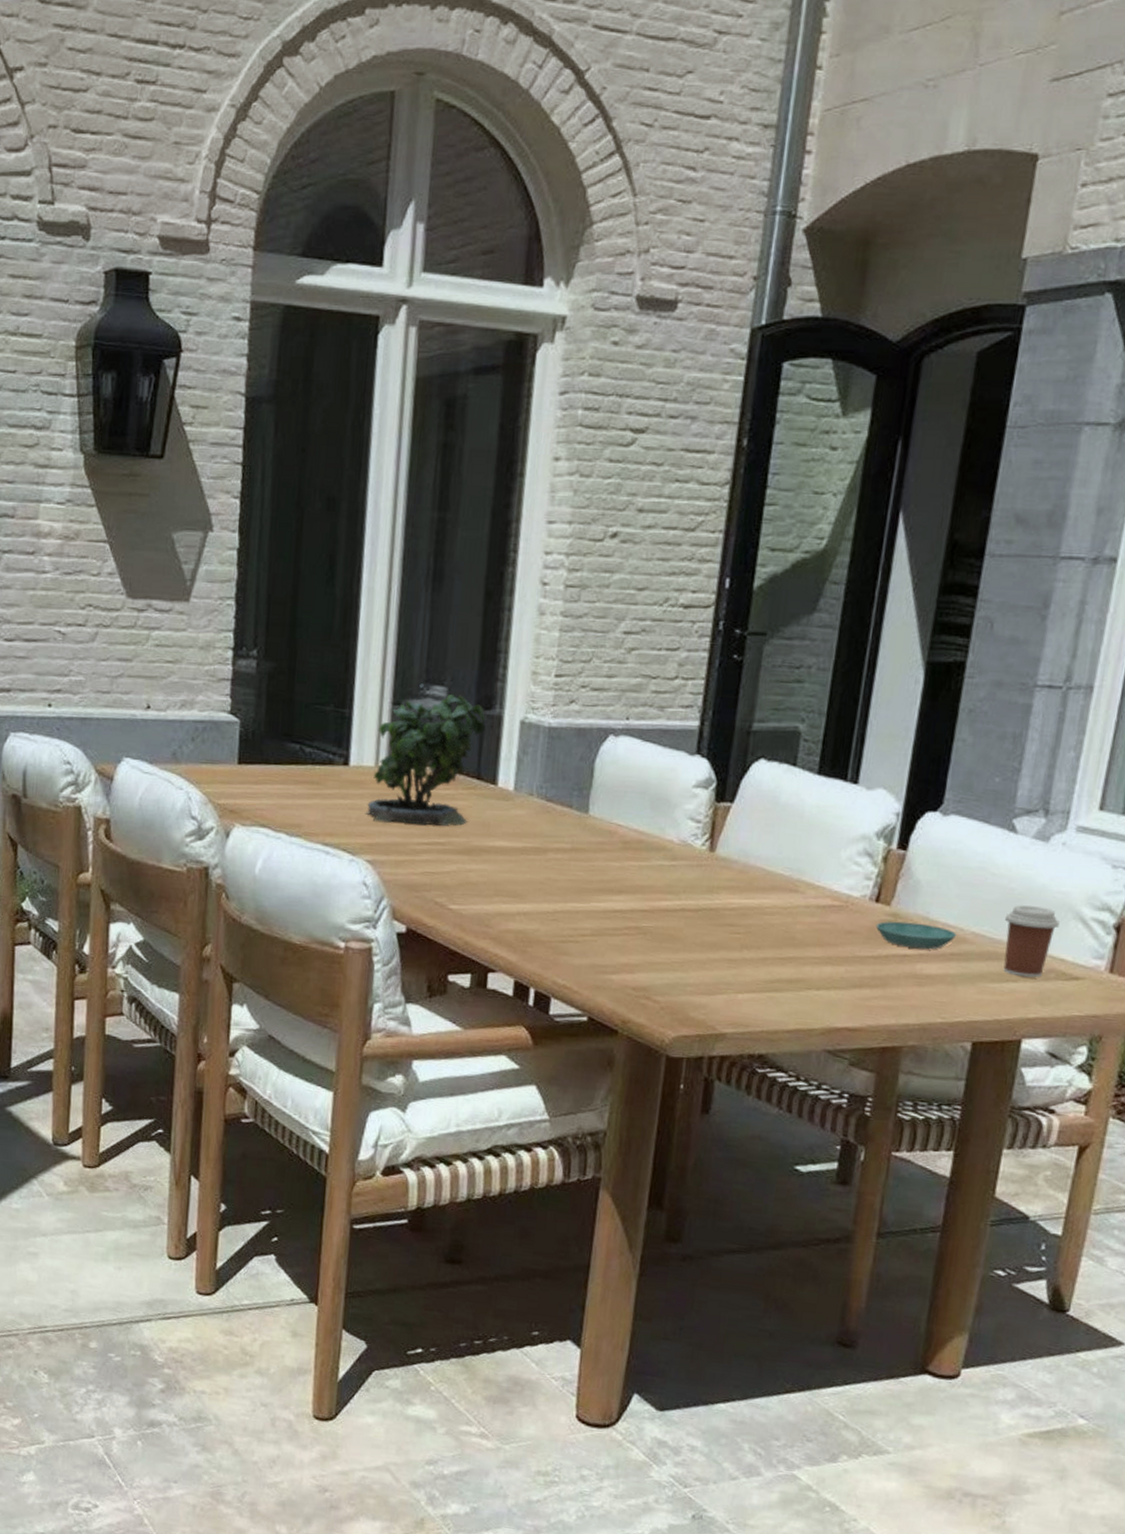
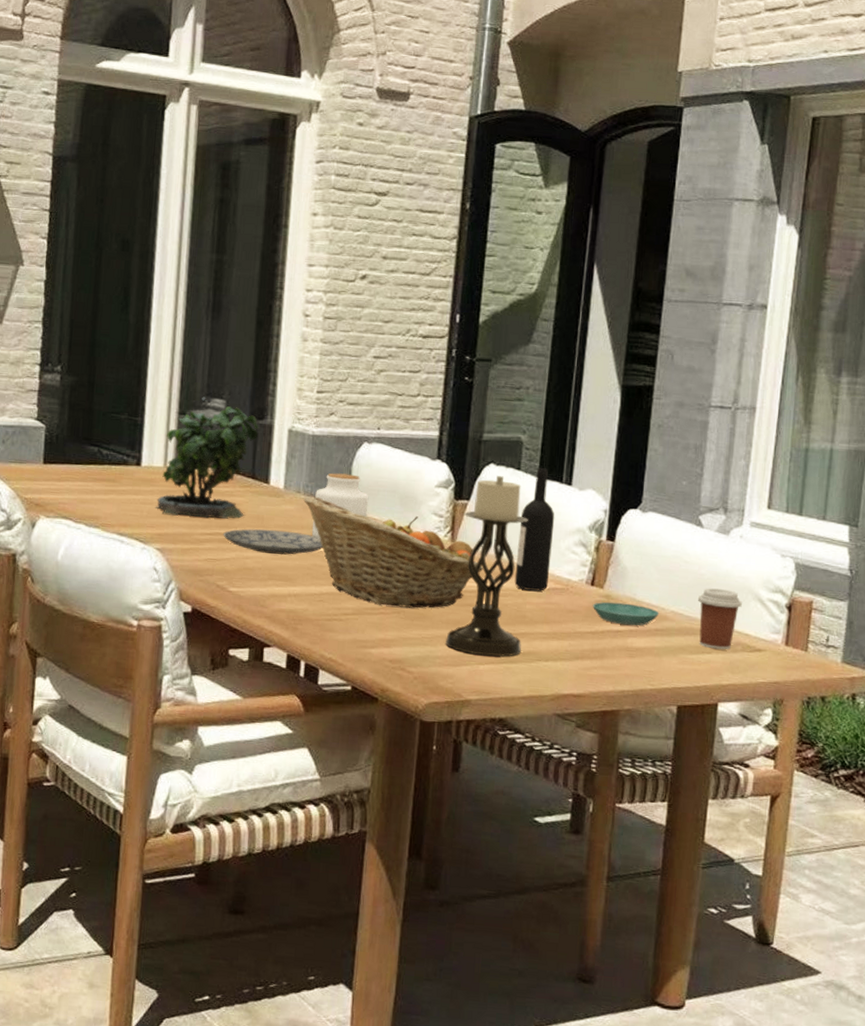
plate: none [443,837,558,868] -> present [223,528,323,555]
fruit basket: none [537,798,747,929] -> present [303,495,484,608]
jar: none [545,771,614,848] -> present [311,473,369,538]
candle holder: none [699,773,803,985] -> present [445,476,528,657]
wine bottle: none [783,763,836,909] -> present [514,468,555,591]

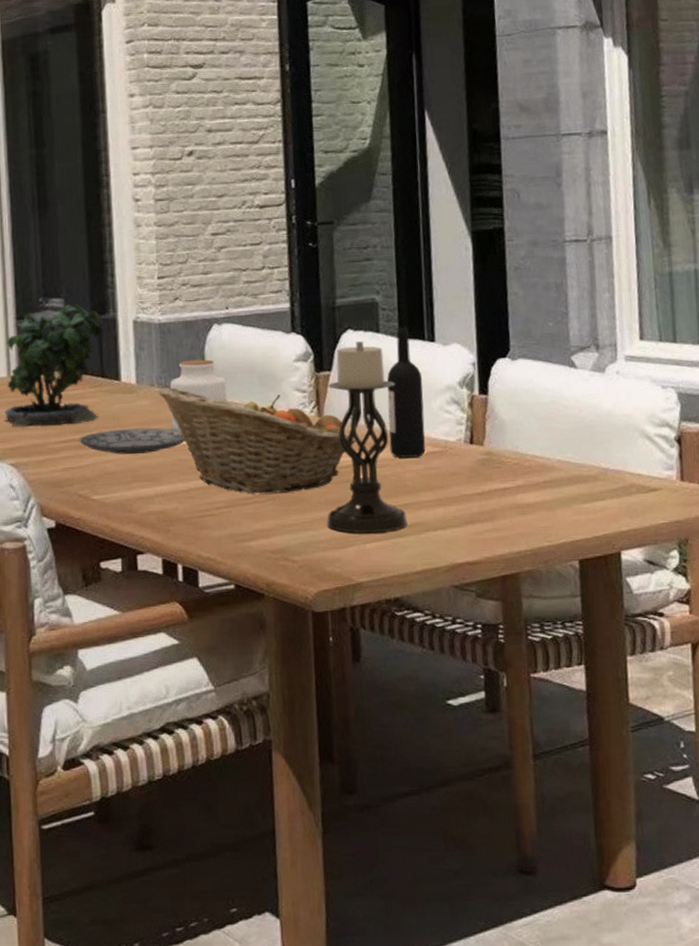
saucer: present [592,602,660,626] -> none [474,458,546,482]
coffee cup: present [697,588,742,650] -> none [582,430,630,495]

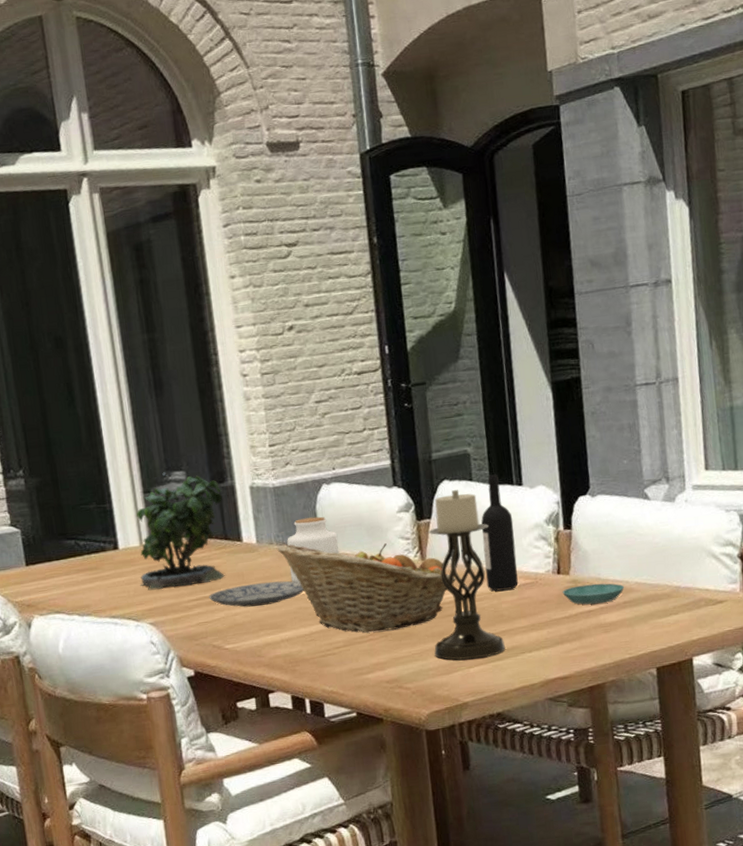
saucer: none [474,458,546,482] -> present [562,583,625,605]

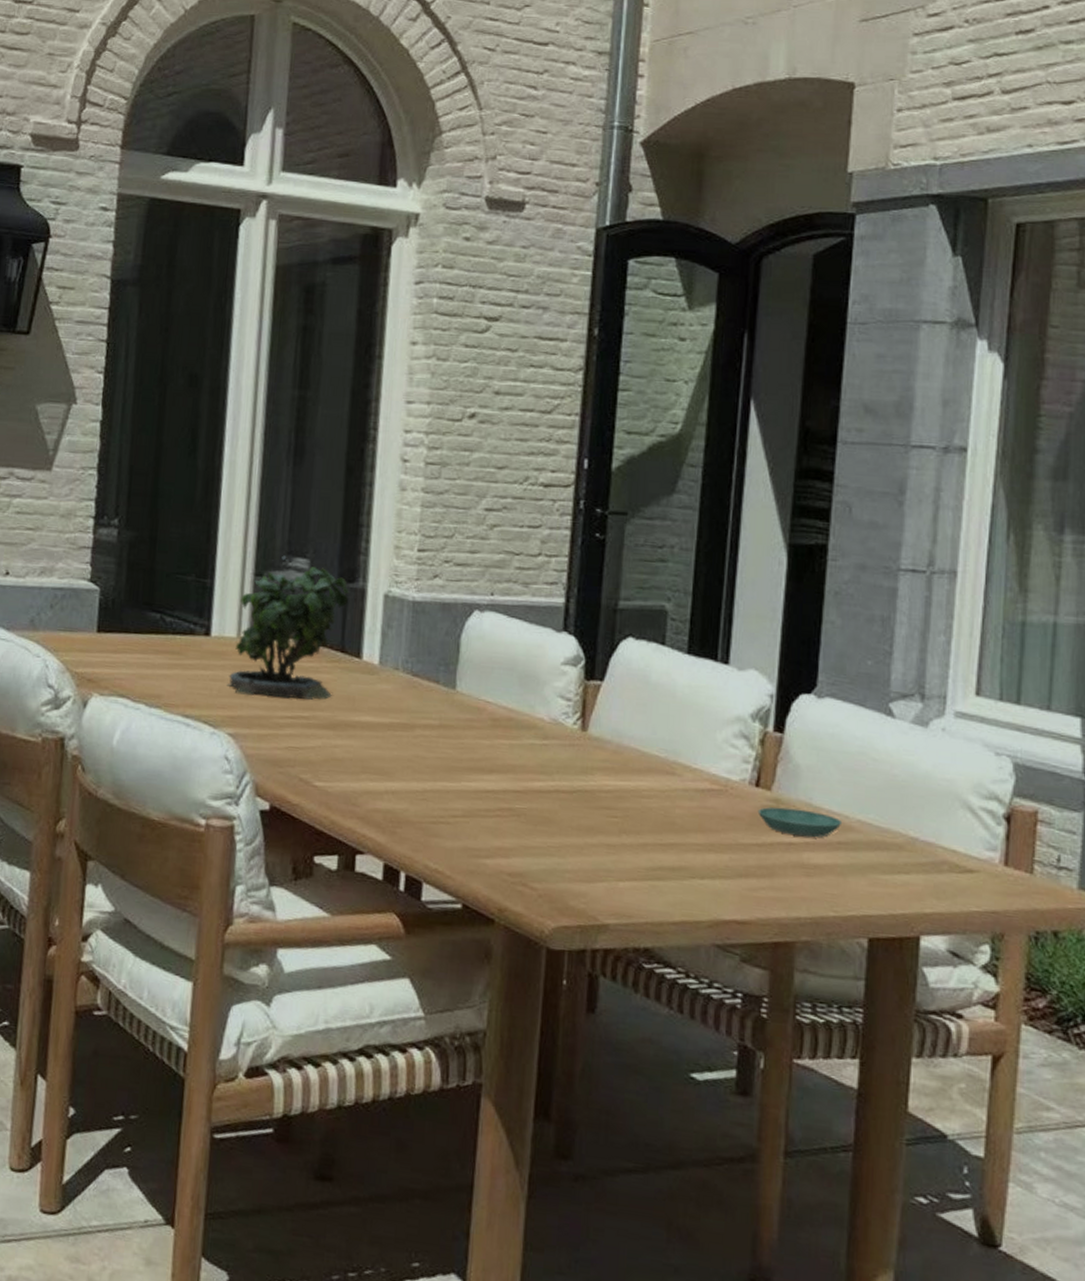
plate: present [209,580,304,607] -> none [307,711,426,744]
fruit basket: present [277,543,457,632] -> none [402,672,622,811]
jar: present [287,516,340,583] -> none [412,646,481,724]
candle holder: present [428,490,505,660] -> none [576,652,676,872]
wine bottle: present [481,474,518,591] -> none [660,642,709,793]

